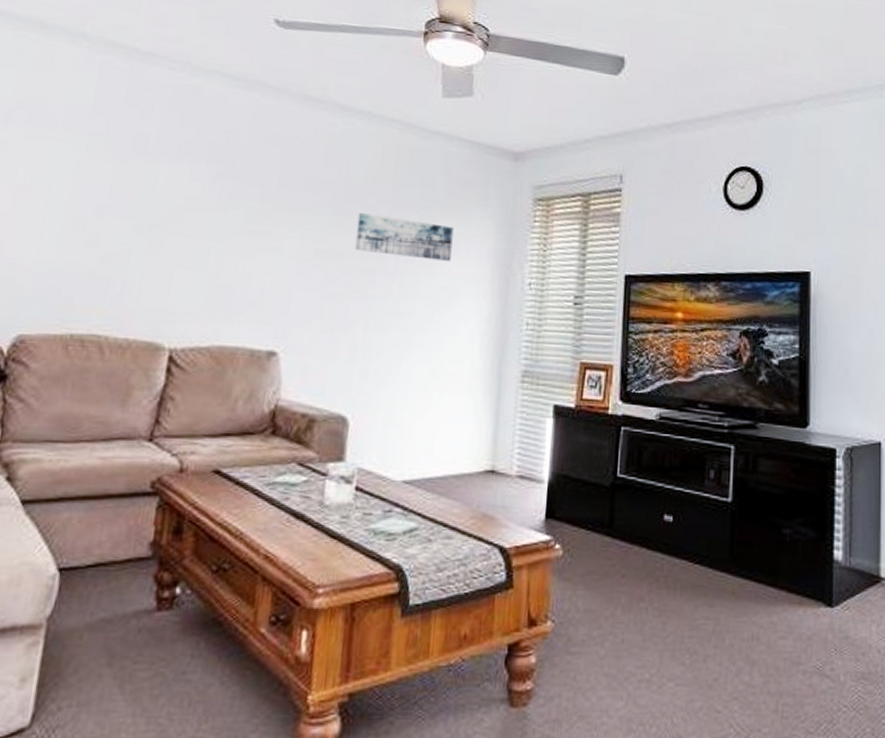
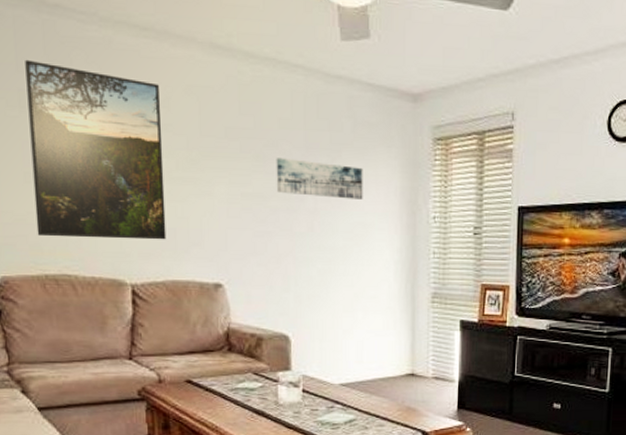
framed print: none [72,103,242,299] -> present [25,59,166,240]

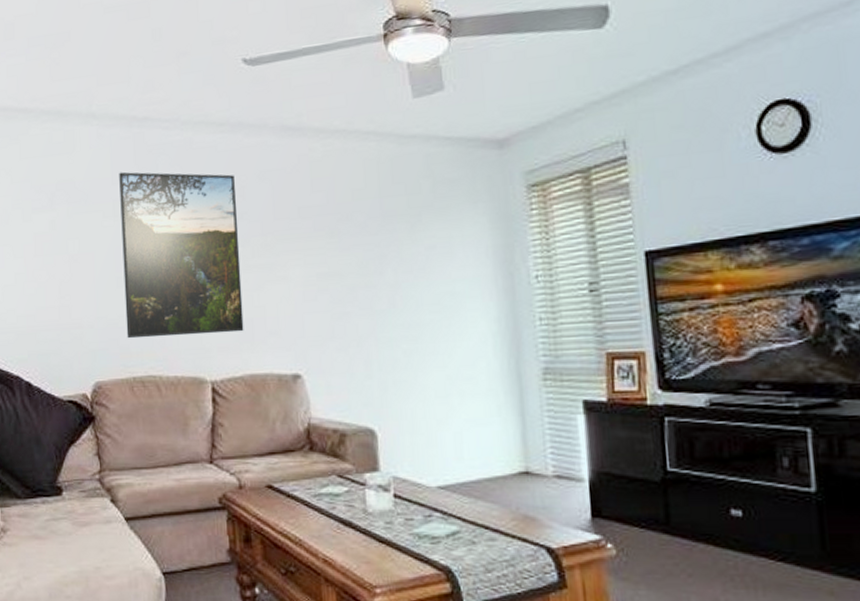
wall art: present [276,158,363,200] -> none [351,230,449,269]

